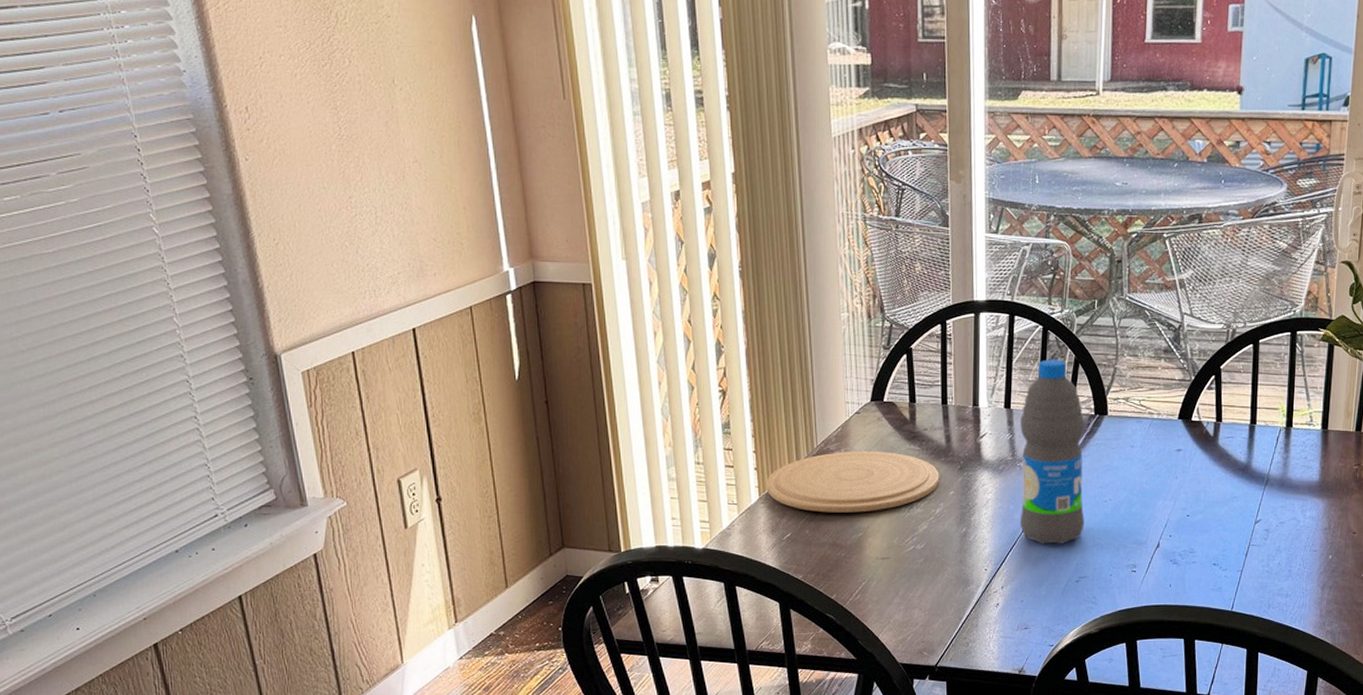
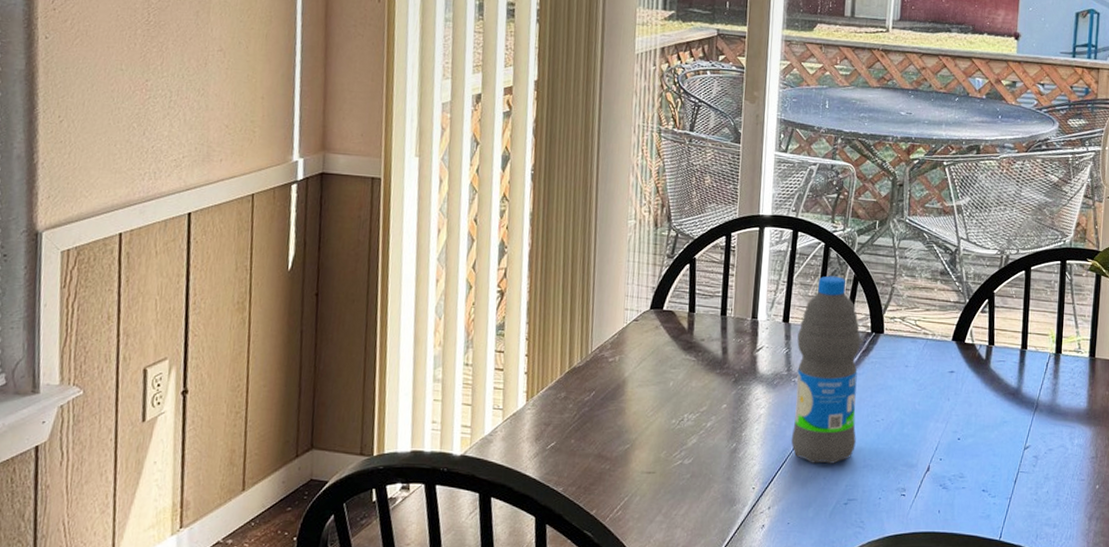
plate: present [766,451,939,513] -> none [534,358,713,423]

